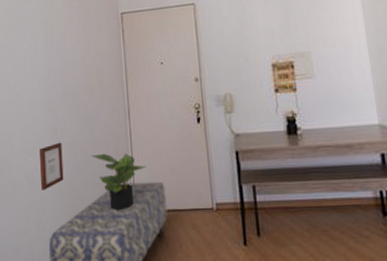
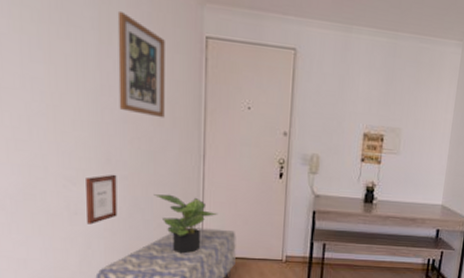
wall art: none [57,10,95,87] -> present [117,10,165,118]

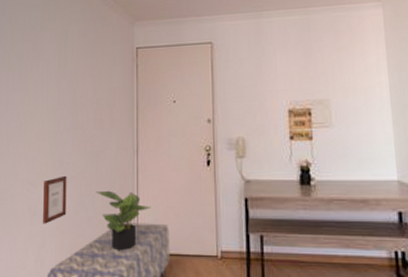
wall art: present [117,10,165,118] -> none [70,41,105,121]

